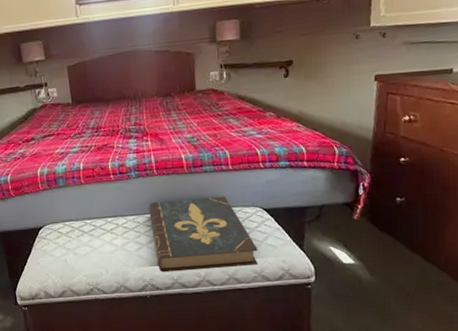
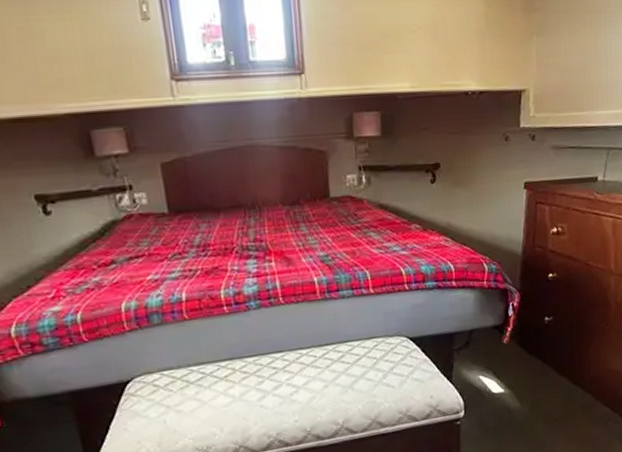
book: present [149,196,258,273] -> none [274,325,403,425]

